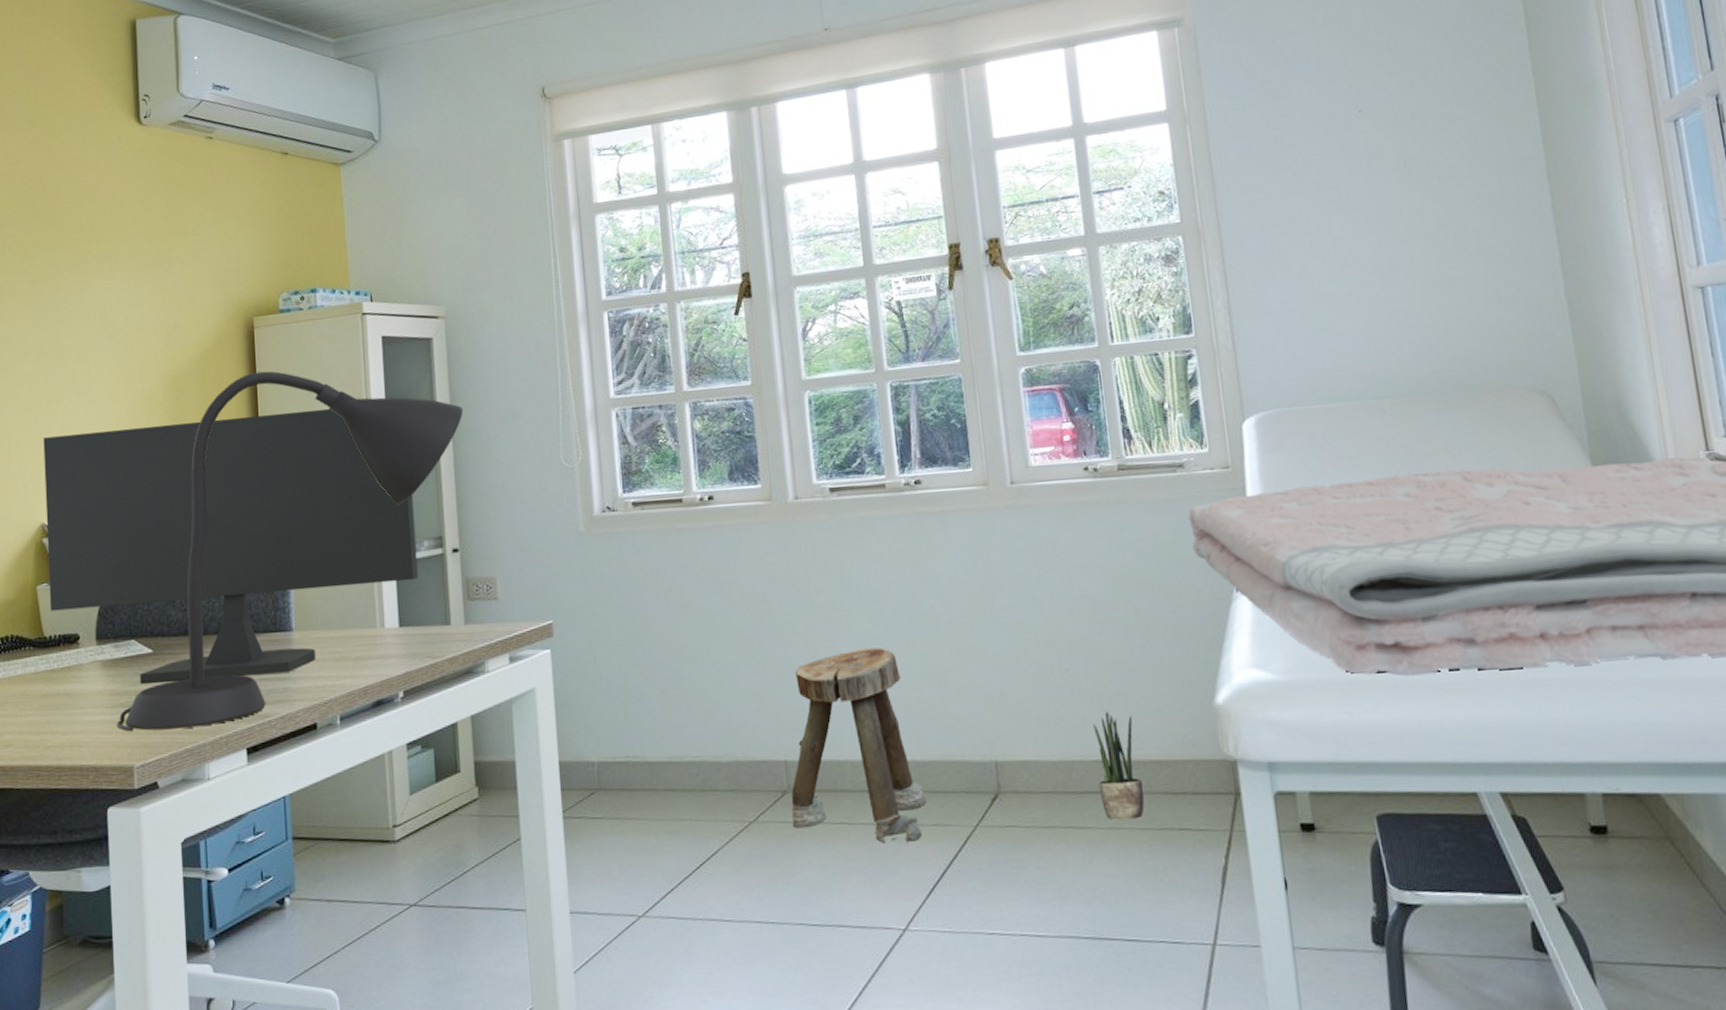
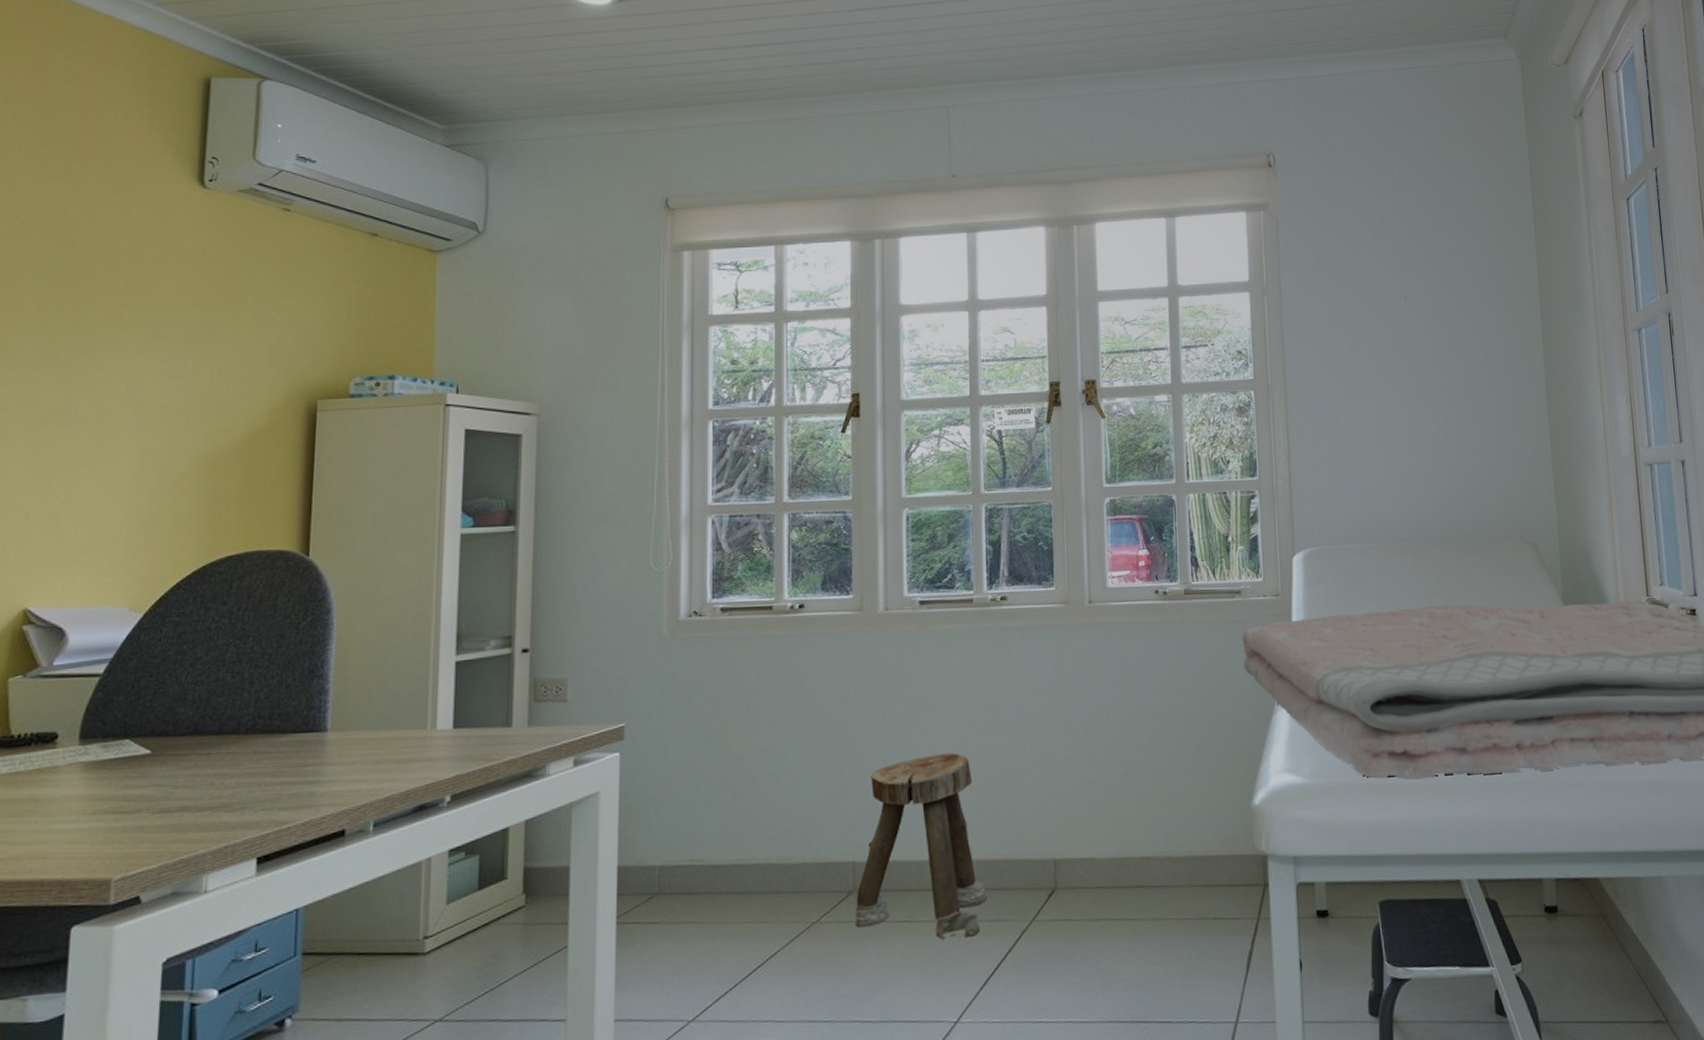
computer monitor: present [43,408,418,684] -> none [22,499,483,788]
desk lamp: present [116,371,464,732] -> none [94,457,549,842]
potted plant: present [1093,711,1144,821] -> none [1145,811,1186,912]

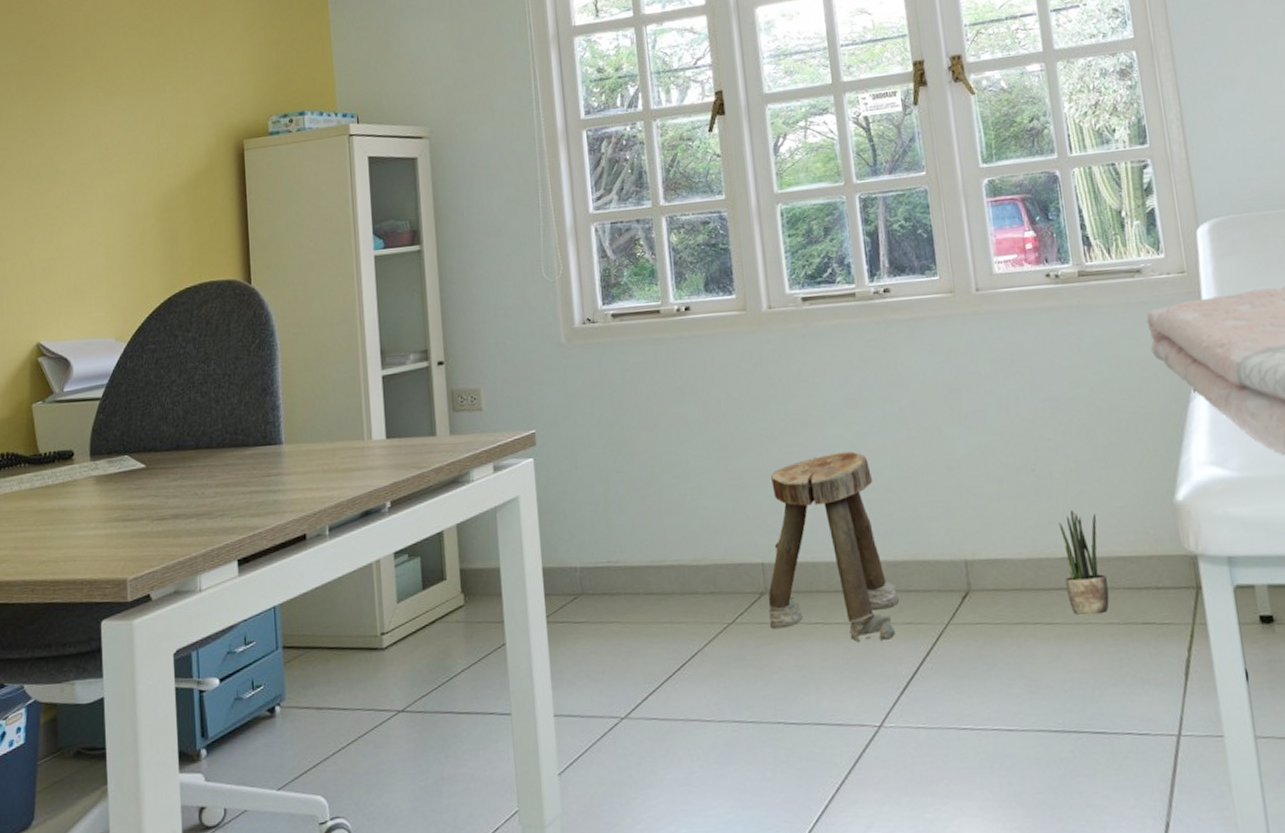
potted plant: none [1145,811,1186,912] -> present [1059,509,1109,616]

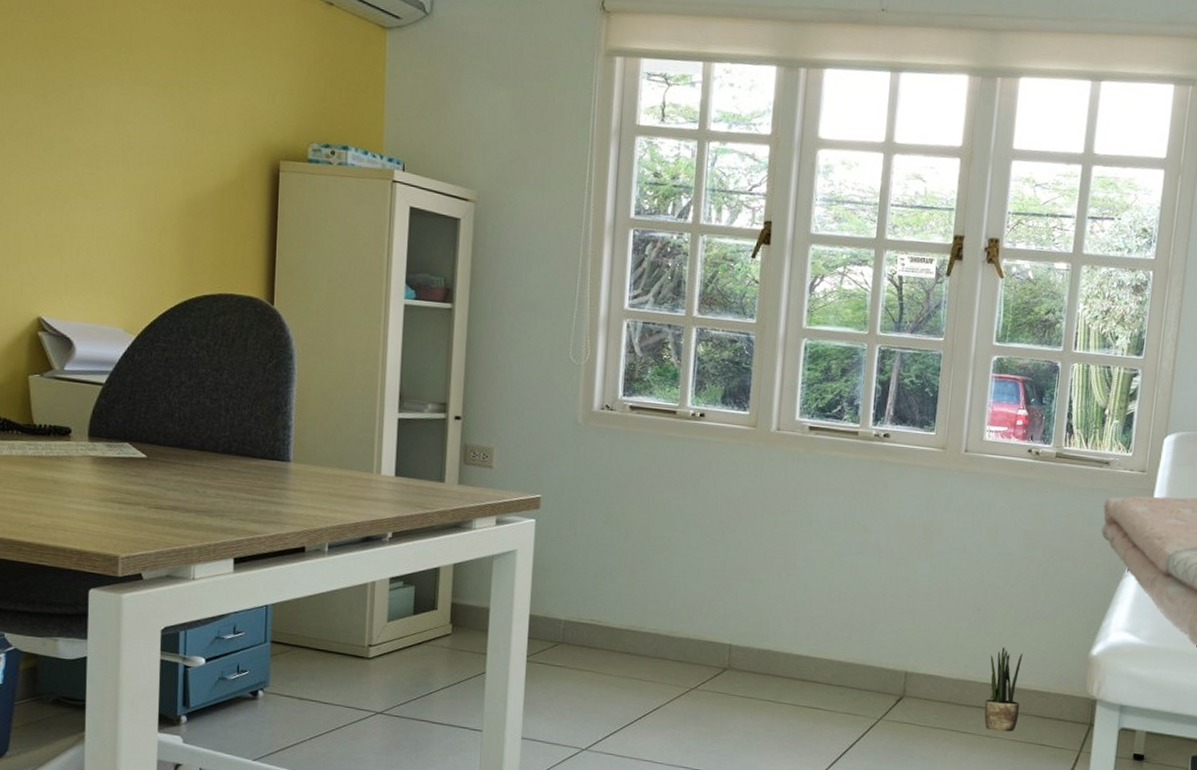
stool: present [768,451,899,642] -> none [728,564,843,723]

